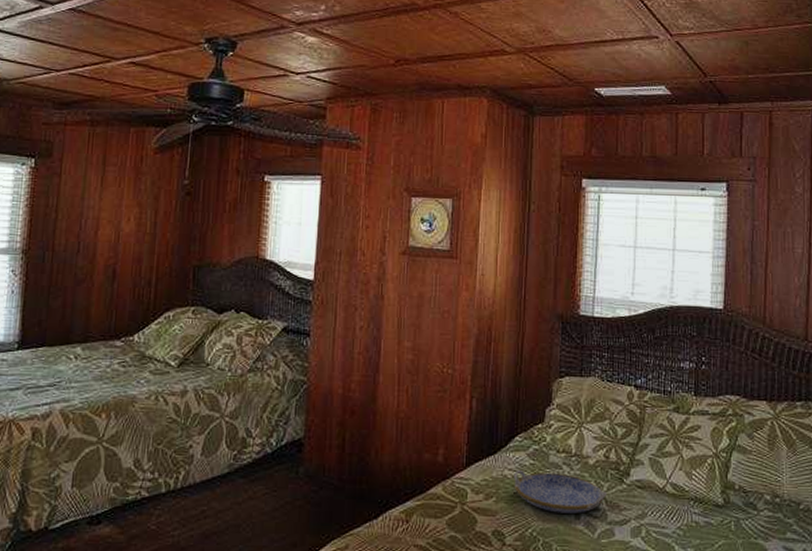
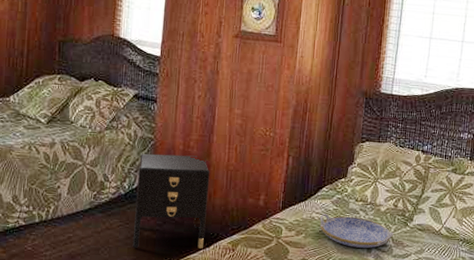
nightstand: none [281,400,376,522] -> present [132,153,210,248]

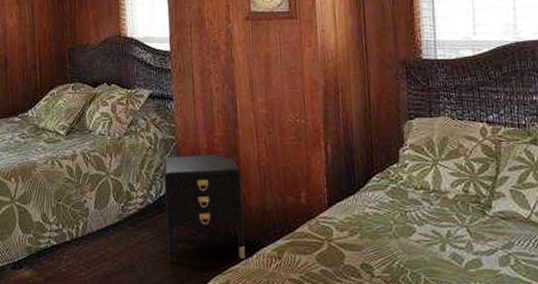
serving tray: present [320,214,394,248] -> none [375,208,471,246]

